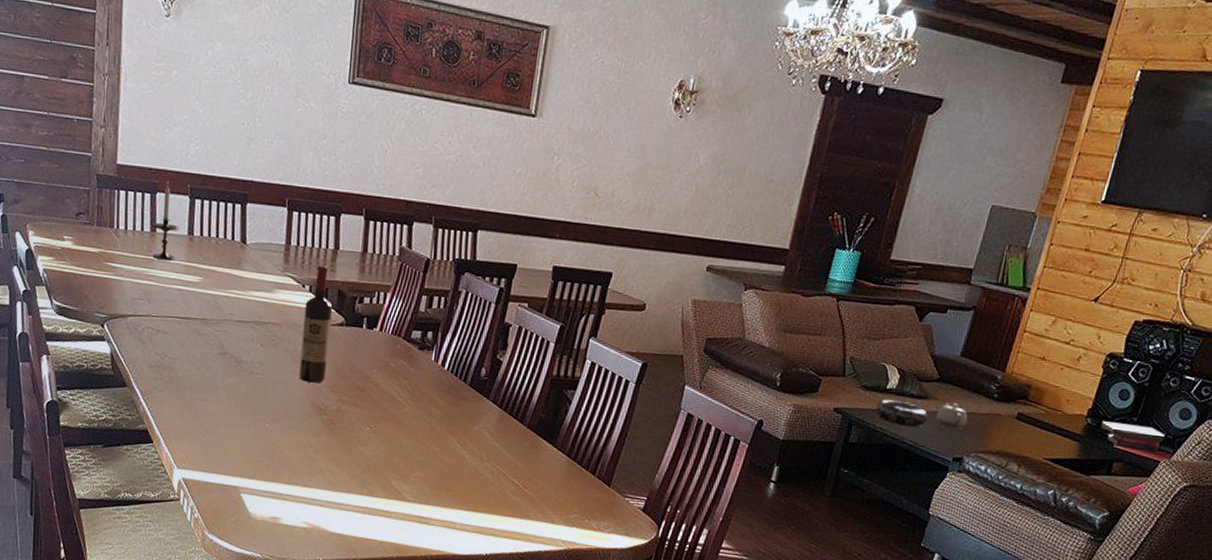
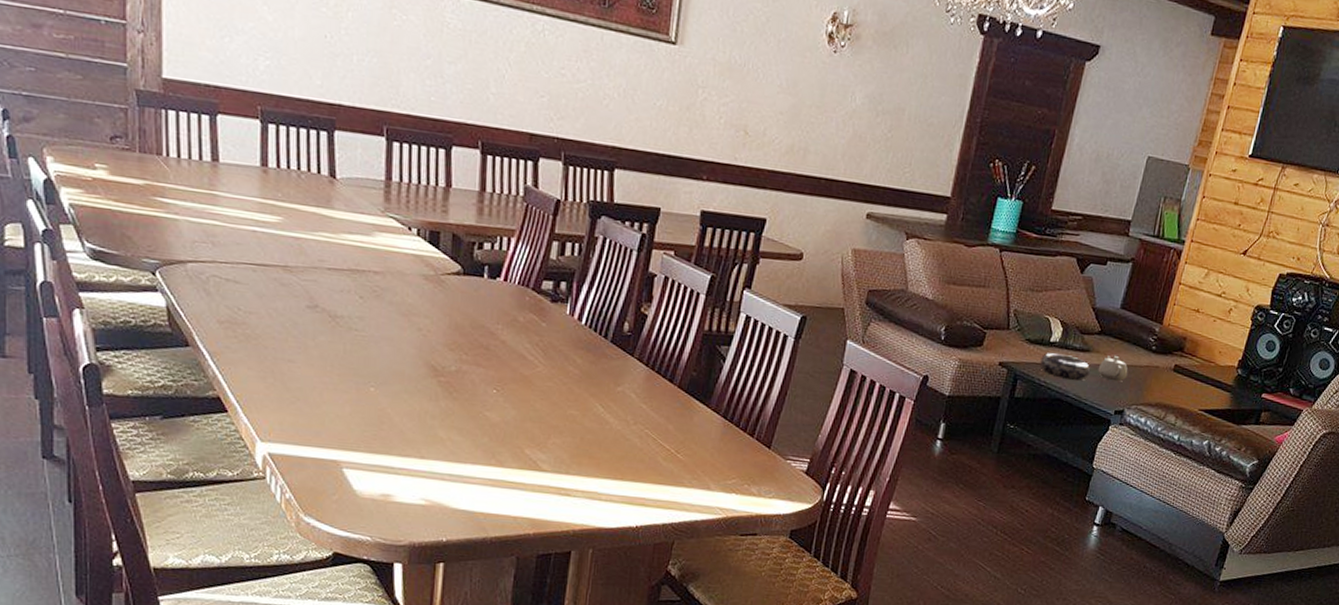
candlestick: present [151,179,179,261] -> none [212,98,249,197]
wine bottle: present [299,265,333,383] -> none [409,205,447,341]
books: present [1101,421,1165,452] -> none [1250,372,1307,401]

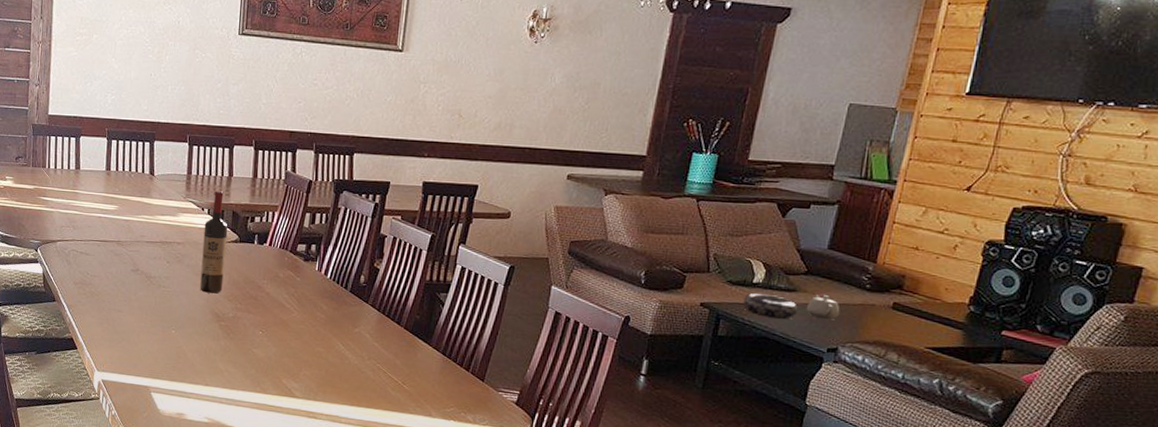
wine bottle: none [409,205,447,341] -> present [200,191,228,294]

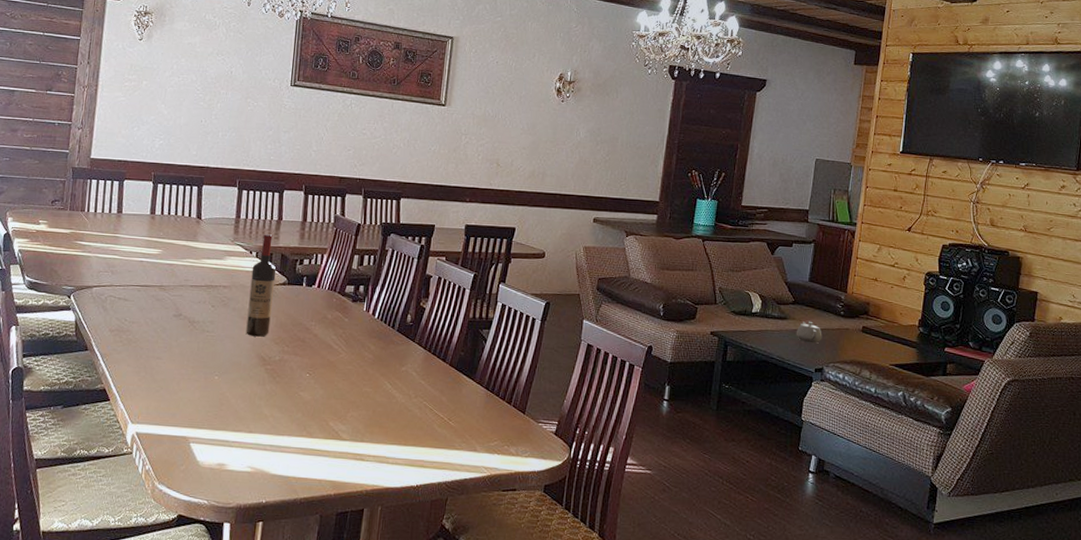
decorative bowl: present [742,293,798,319] -> none [744,322,790,344]

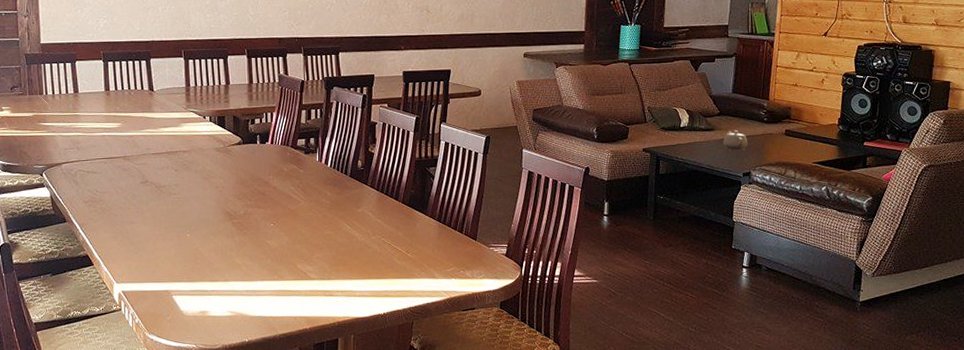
wine bottle: present [246,234,277,337] -> none [207,99,232,195]

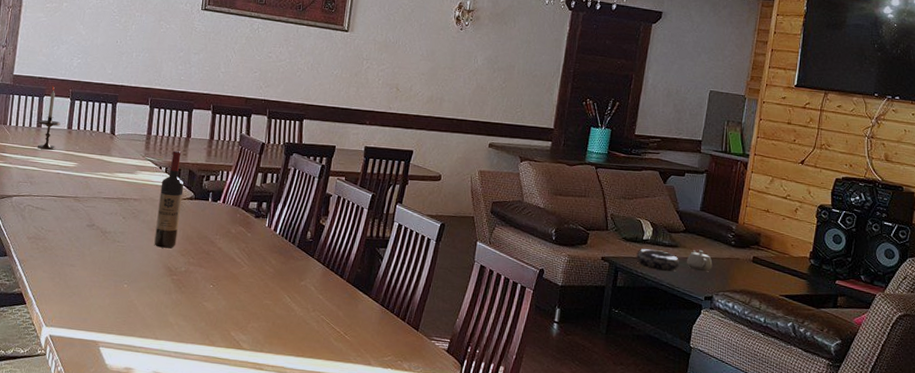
candlestick: none [74,49,97,114] -> present [37,85,61,150]
wine bottle: none [207,99,232,195] -> present [154,150,184,249]
decorative bowl: none [674,135,717,154] -> present [635,249,680,271]

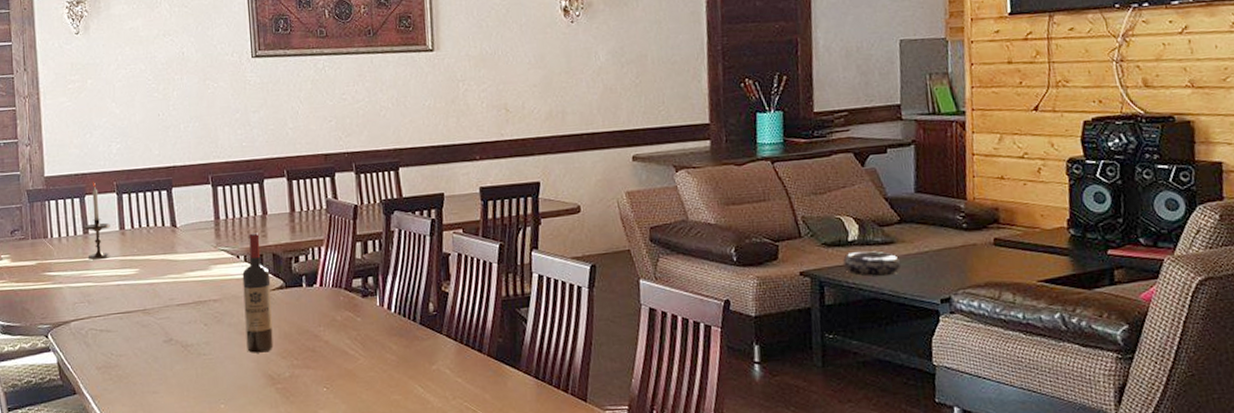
teapot: present [686,250,713,272] -> none [908,242,944,269]

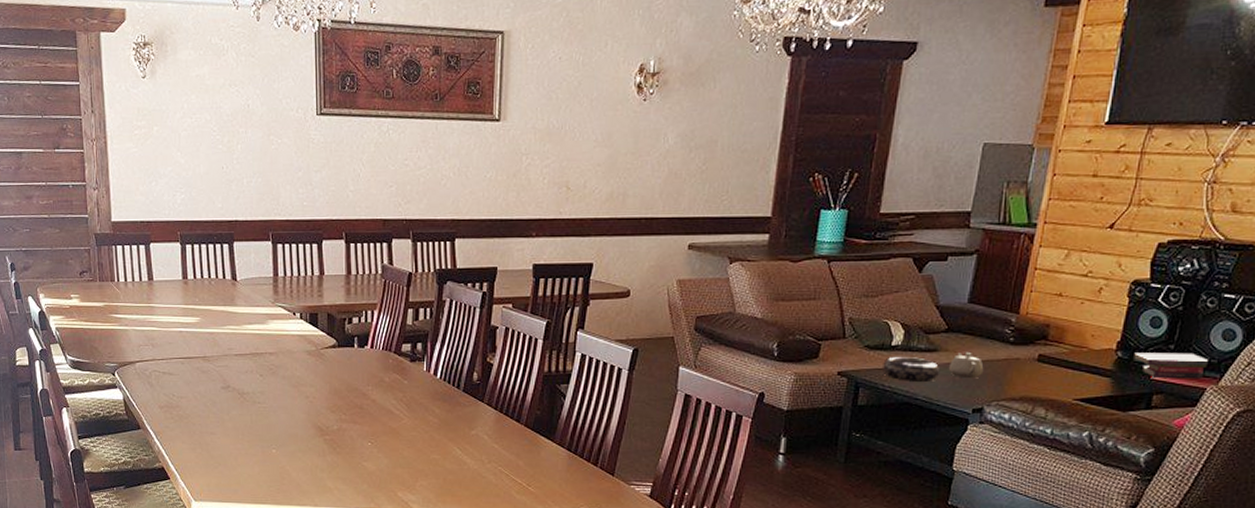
candlestick: present [84,181,111,260] -> none [148,229,174,305]
wine bottle: present [242,233,274,353] -> none [297,292,324,405]
teapot: none [908,242,944,269] -> present [948,353,984,379]
books: none [1086,225,1159,253] -> present [1134,352,1208,379]

